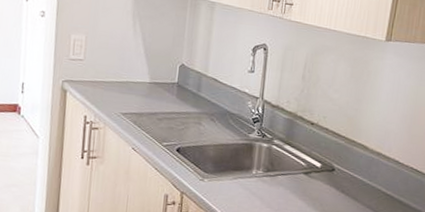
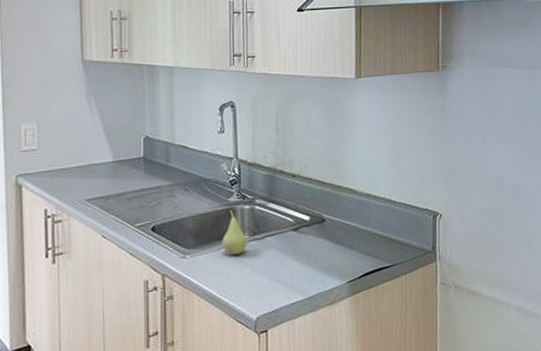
fruit: none [238,145,261,187] -> present [222,210,247,255]

